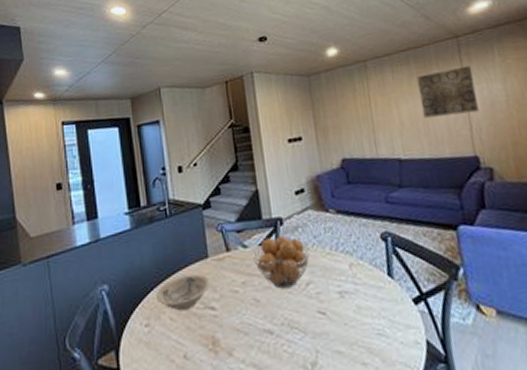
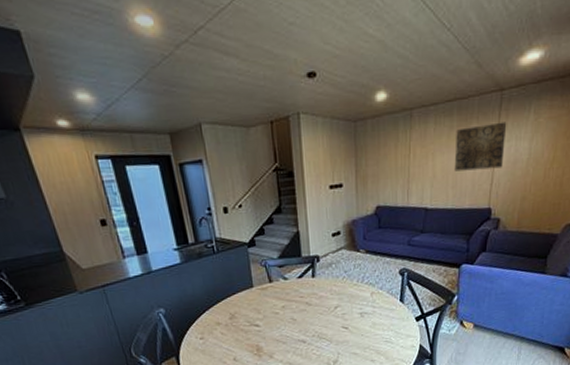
bowl: present [156,274,211,311] -> none [208,300,256,328]
fruit basket: present [251,236,310,289] -> none [290,271,340,311]

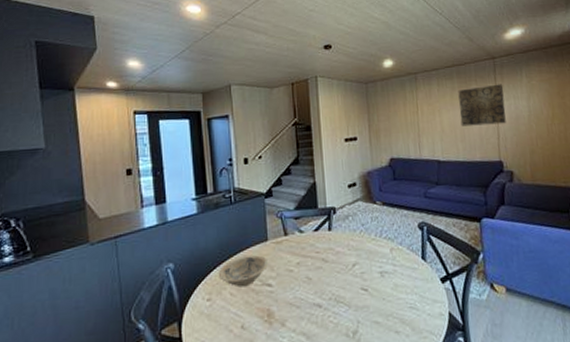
bowl: none [208,300,256,328] -> present [218,255,269,287]

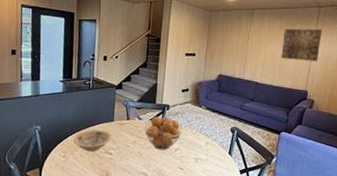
fruit basket: none [306,223,358,269] -> present [143,116,183,150]

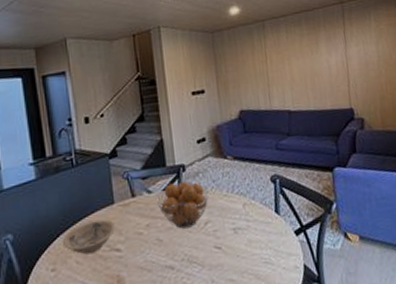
wall art: present [281,28,322,62] -> none [307,29,356,75]

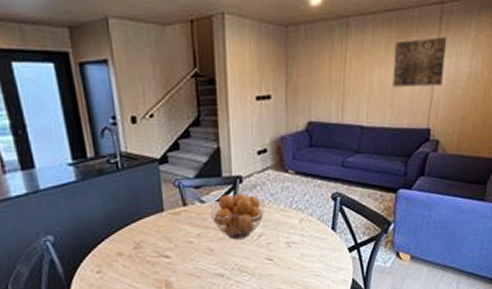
bowl: present [62,219,117,255] -> none [107,226,166,259]
wall art: none [307,29,356,75] -> present [392,37,447,87]

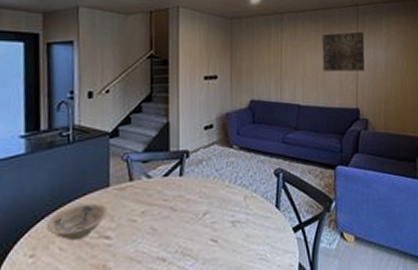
bowl: none [107,226,166,259] -> present [46,203,109,241]
fruit basket: present [208,193,265,240] -> none [154,168,211,219]

